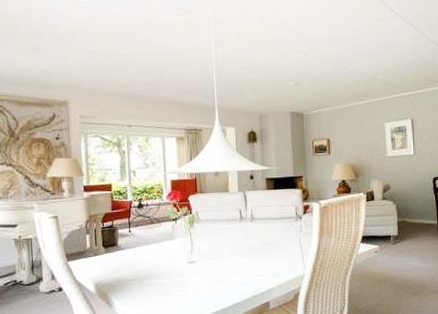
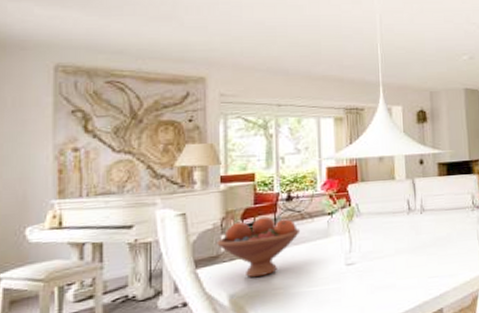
fruit bowl: none [83,220,150,271] -> present [217,216,301,278]

